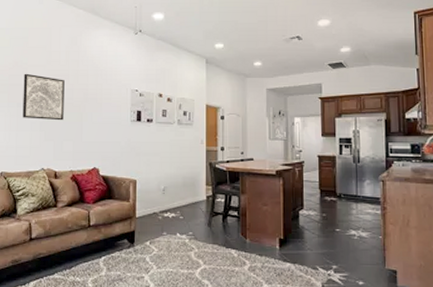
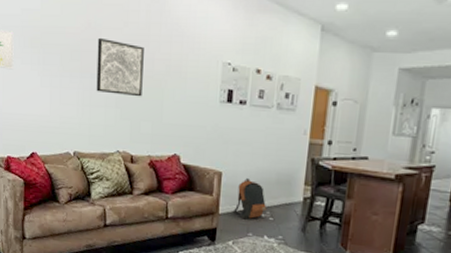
backpack: none [147,184,177,220] -> present [232,178,267,219]

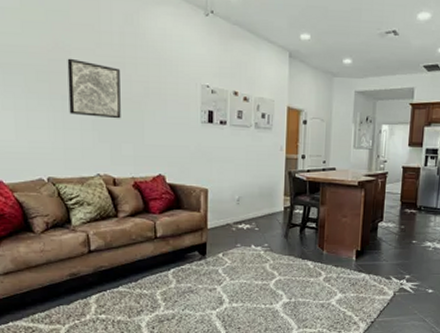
backpack: present [232,178,267,219] -> none [220,193,252,232]

